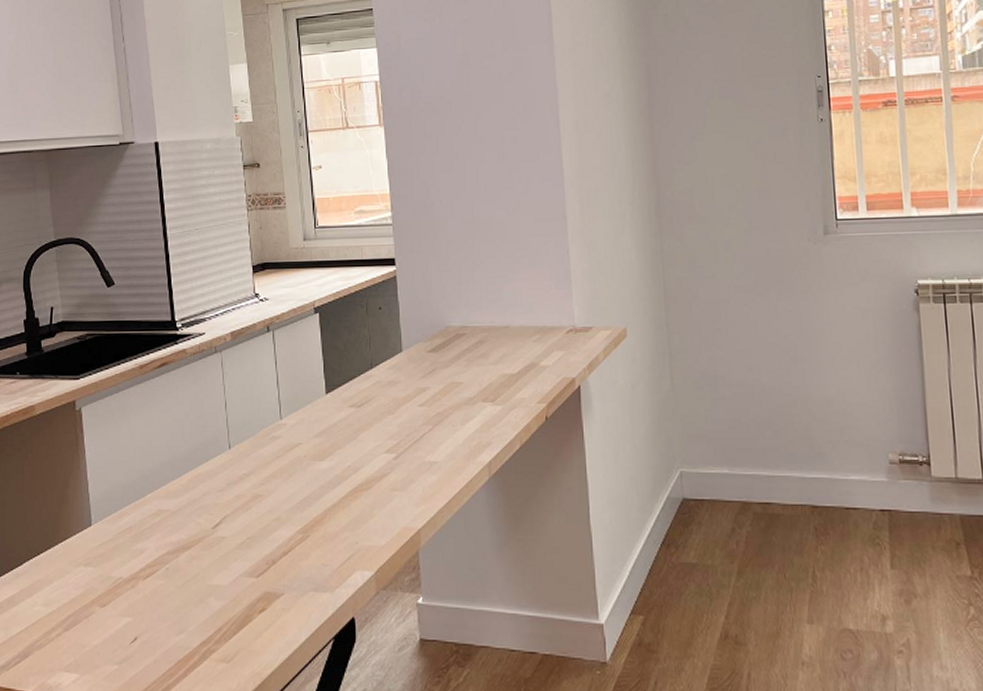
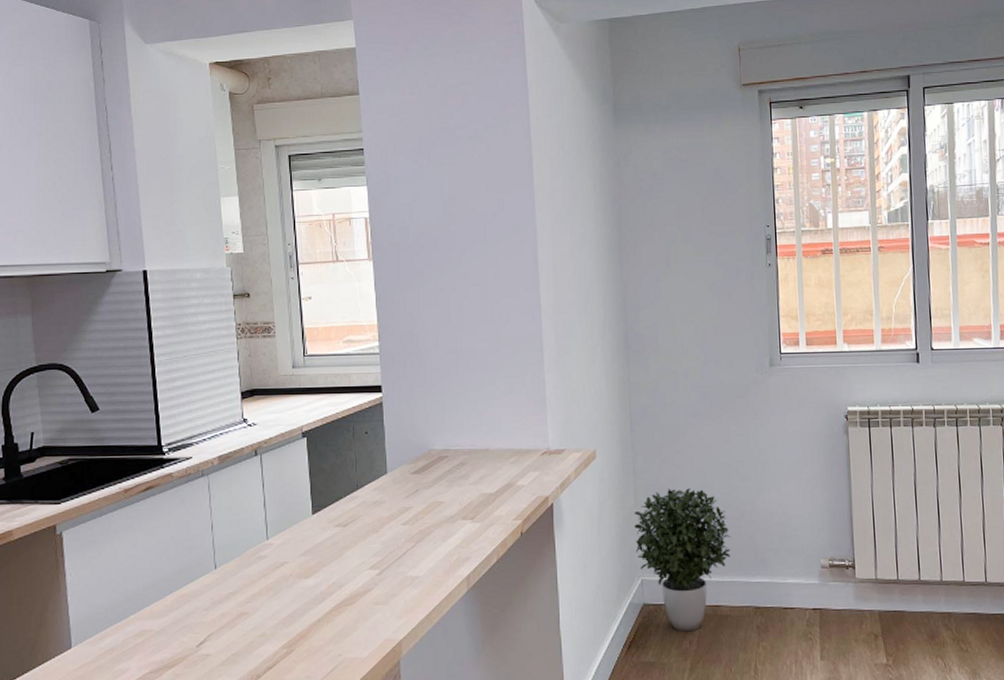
potted plant: none [670,371,783,531] -> present [634,488,732,632]

